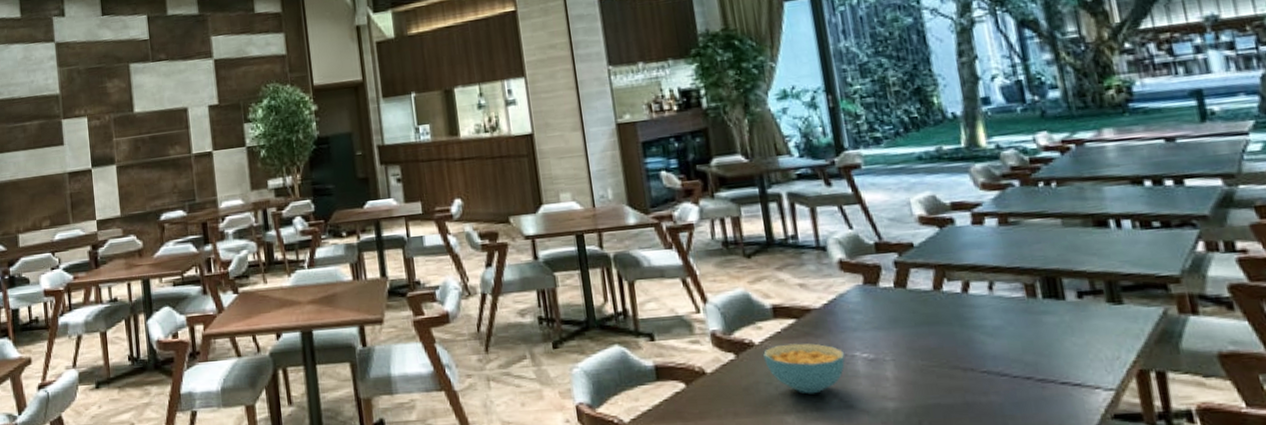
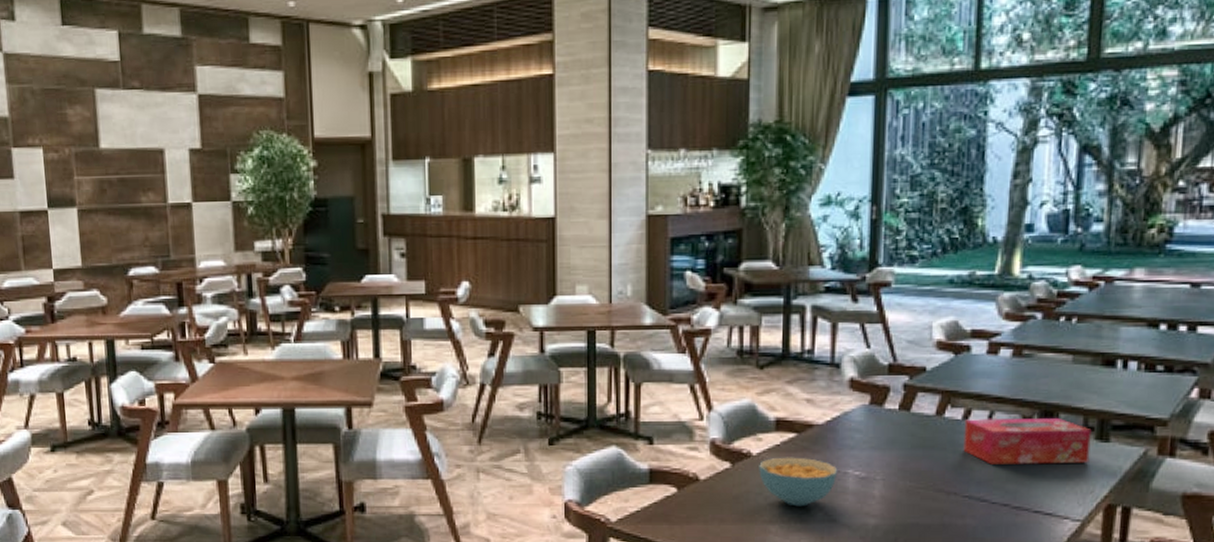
tissue box: none [965,282,1107,337] -> present [963,417,1092,465]

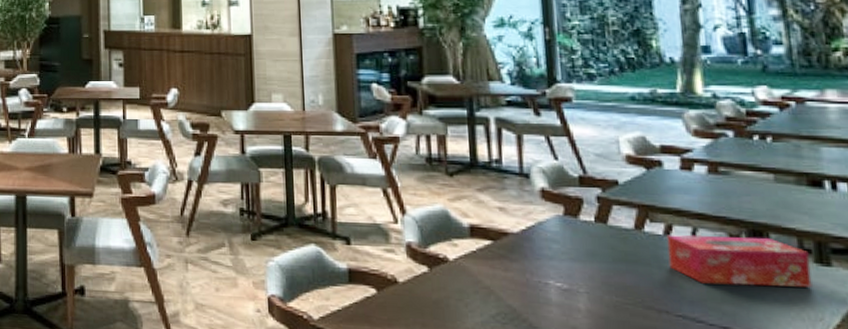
cereal bowl: present [759,457,838,507] -> none [457,263,539,316]

